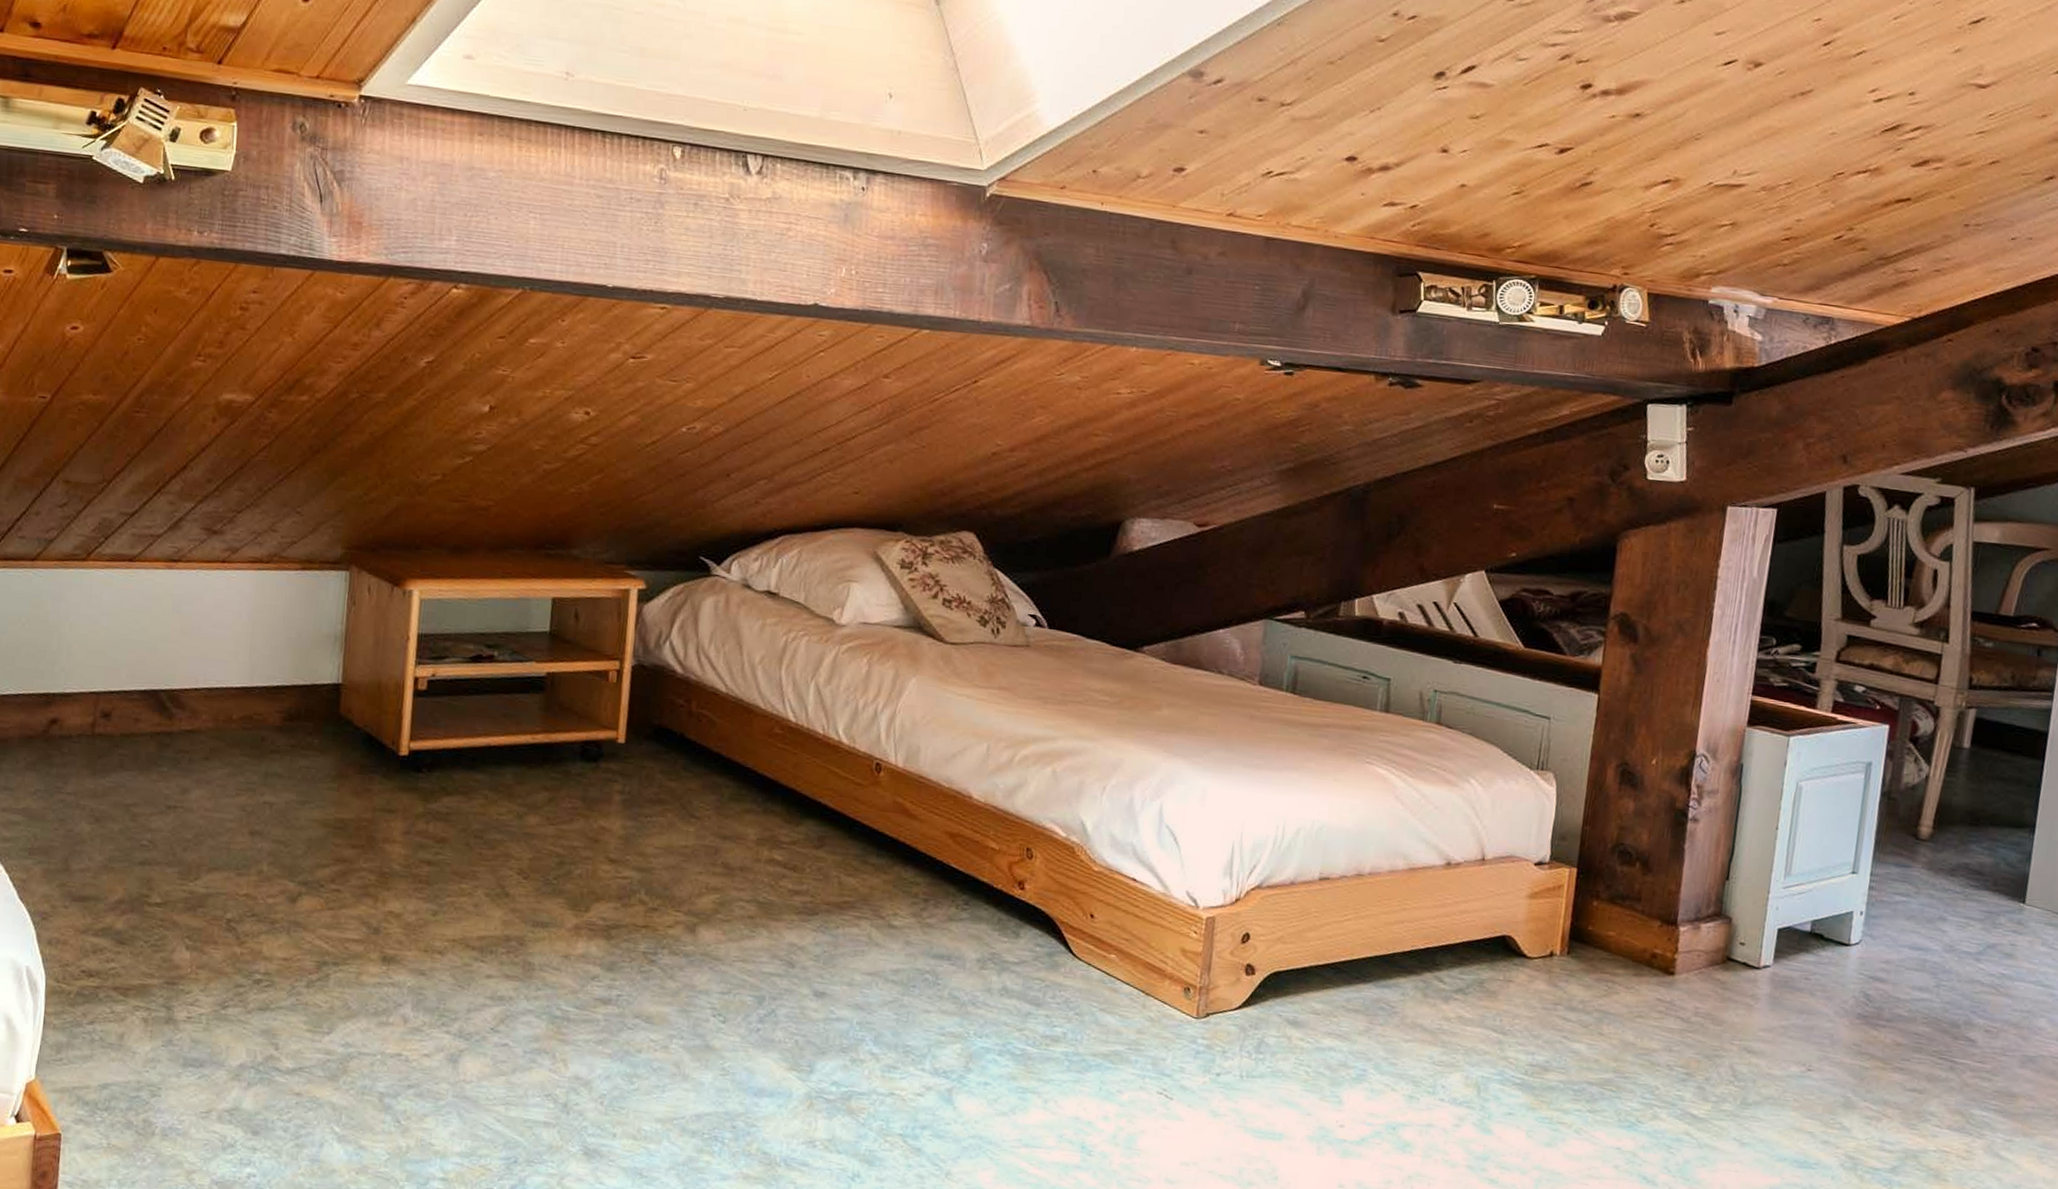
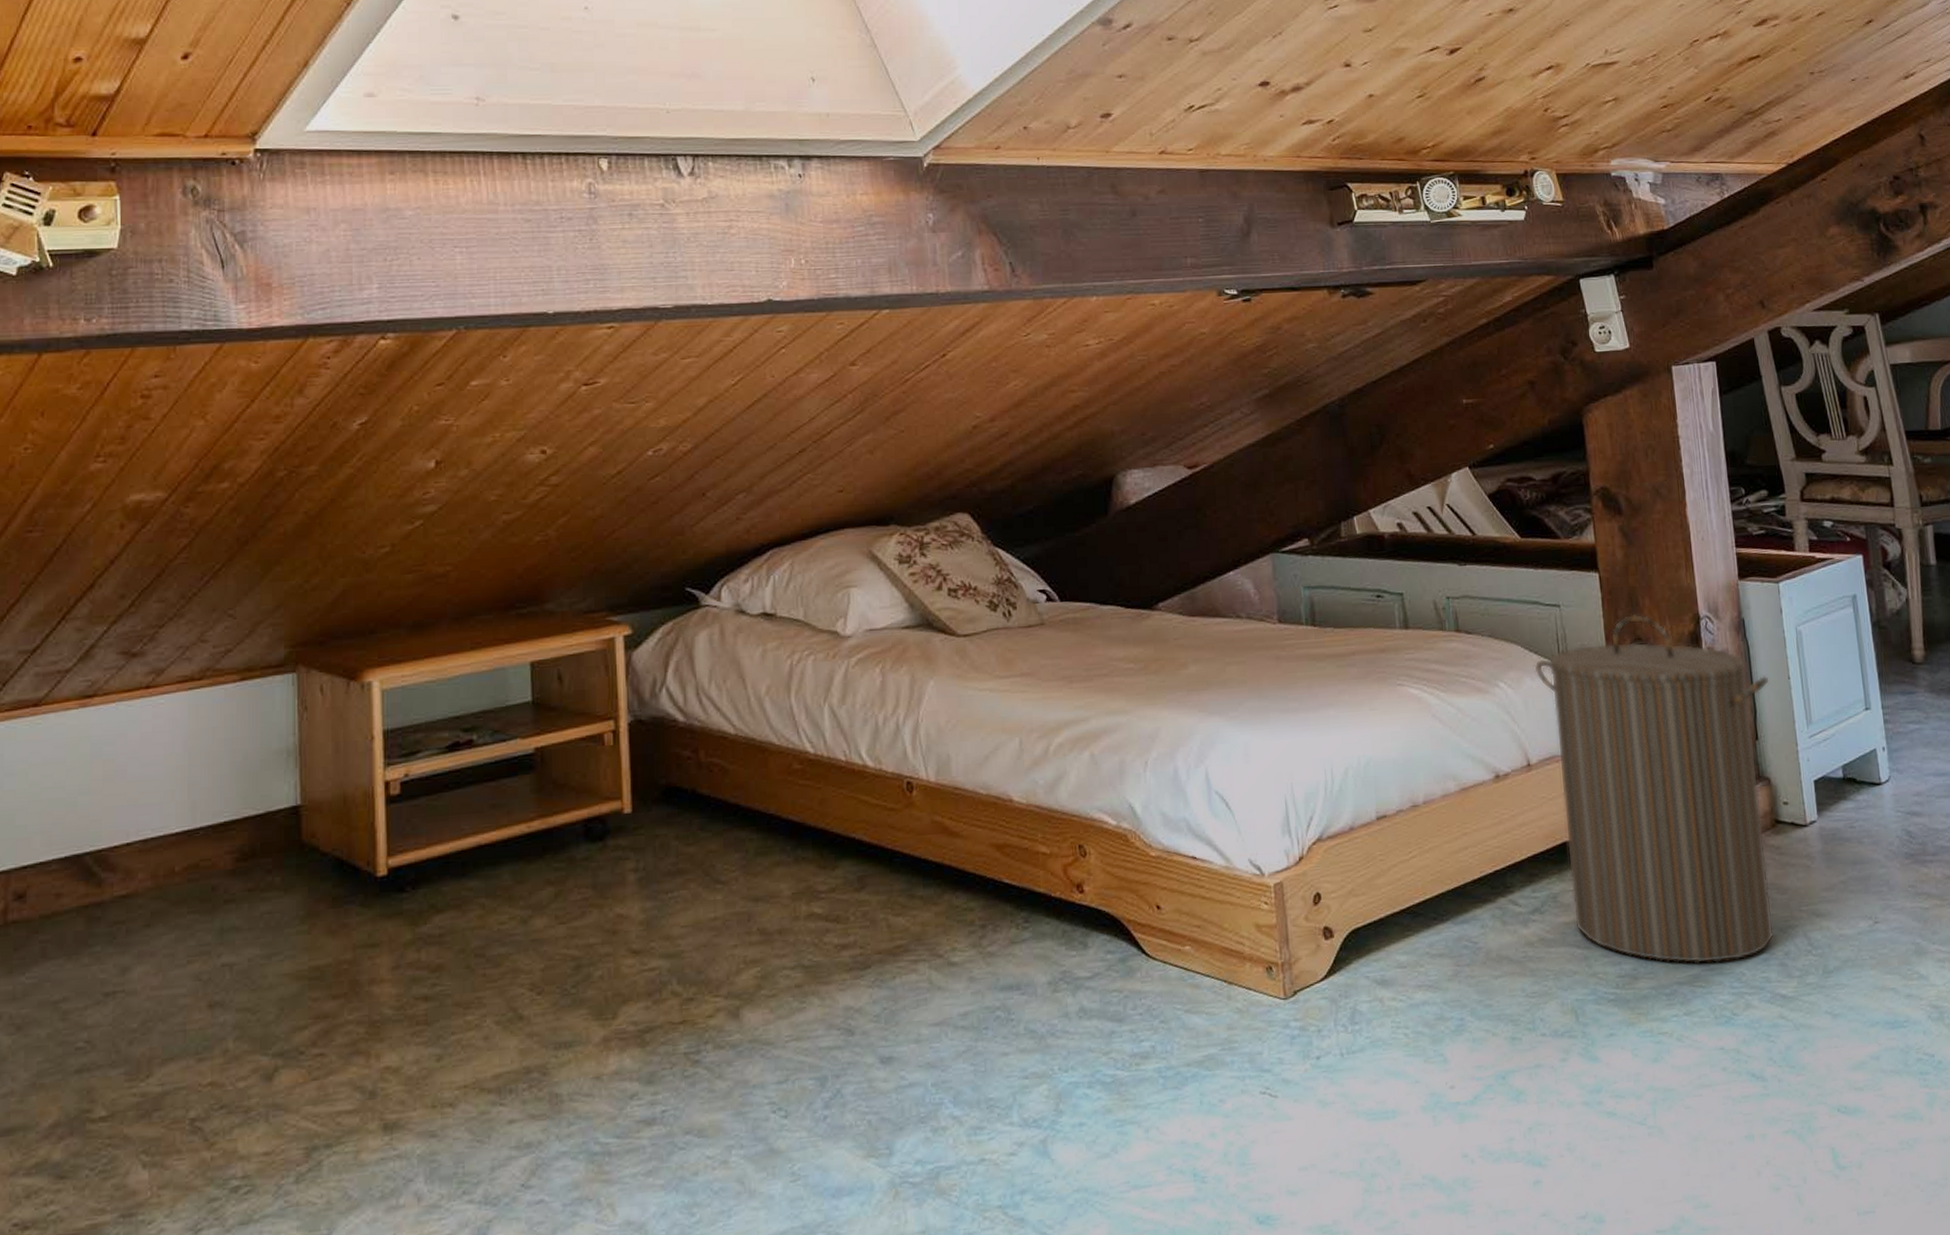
laundry hamper: none [1496,739,1755,1075] -> present [1534,613,1775,964]

